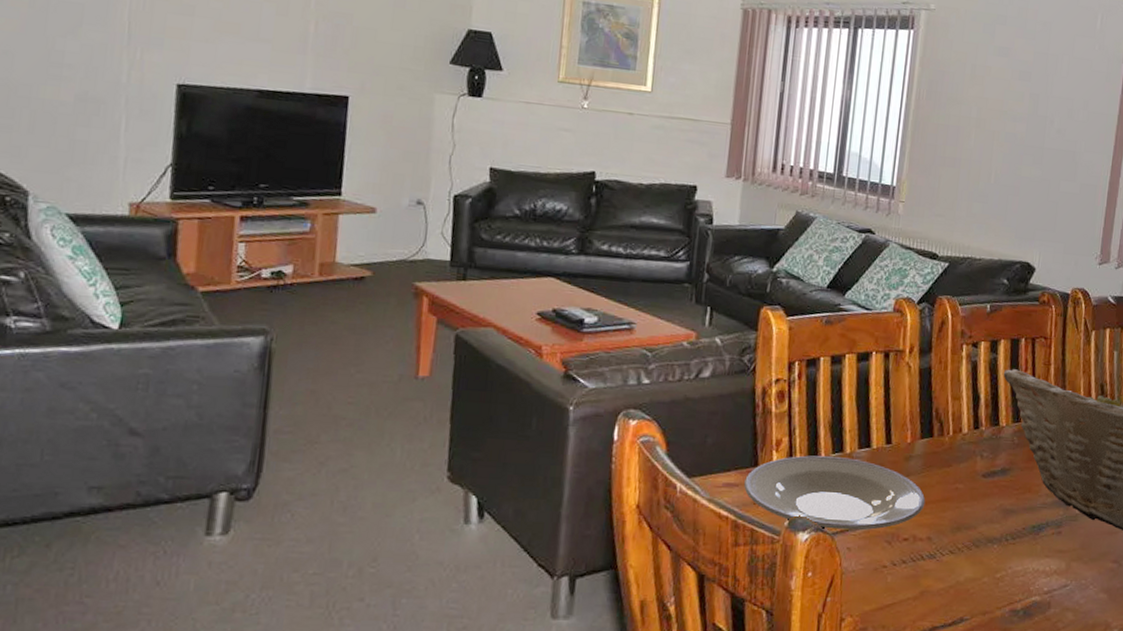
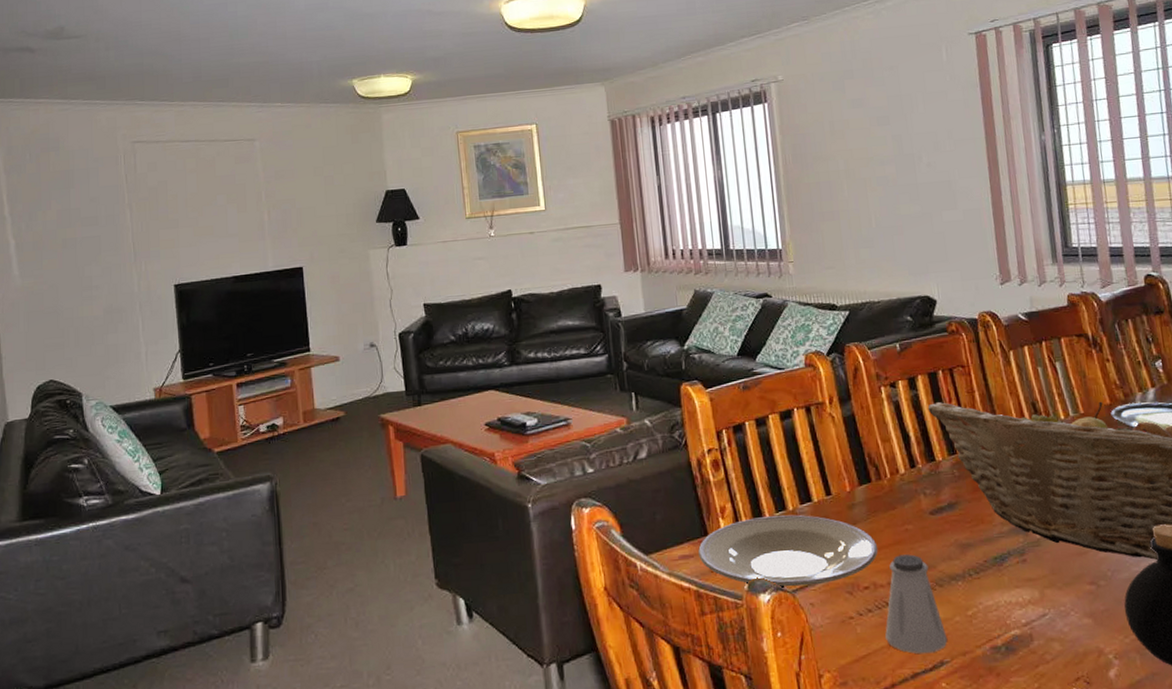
saltshaker: none [913,512,972,610] -> present [885,554,948,655]

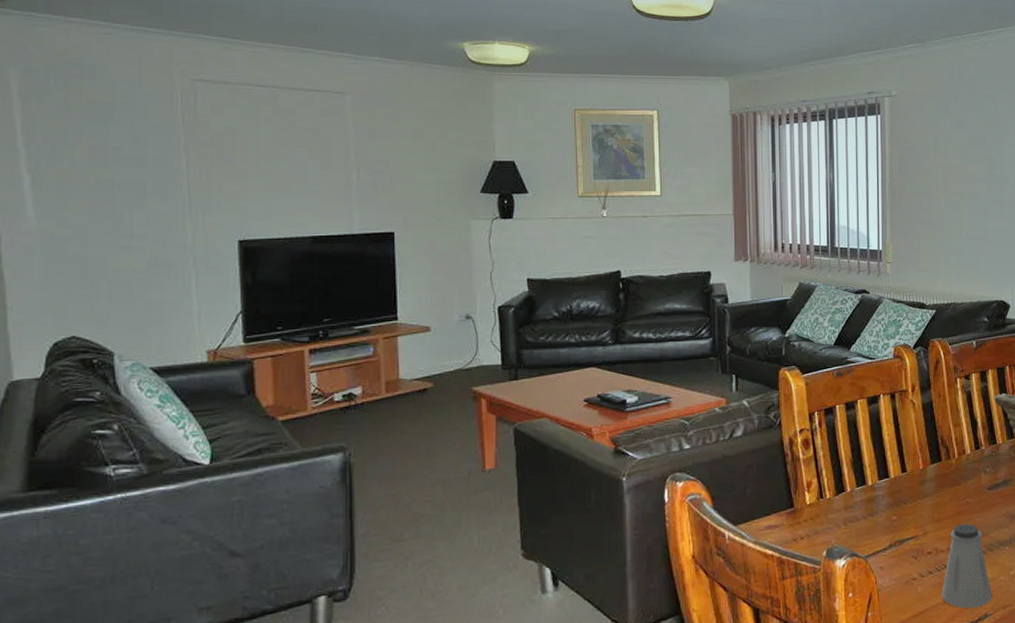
plate: present [698,514,878,587] -> none [784,489,942,553]

